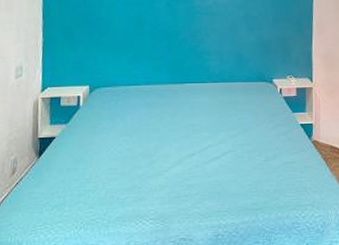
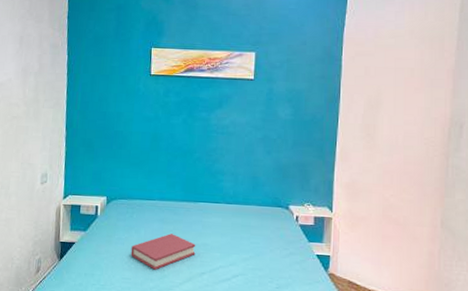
hardback book: none [117,118,184,157] -> present [131,234,196,270]

